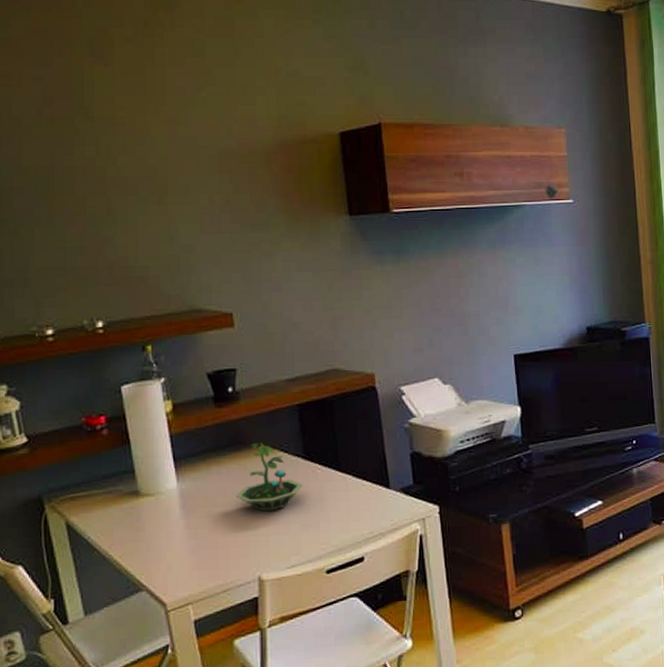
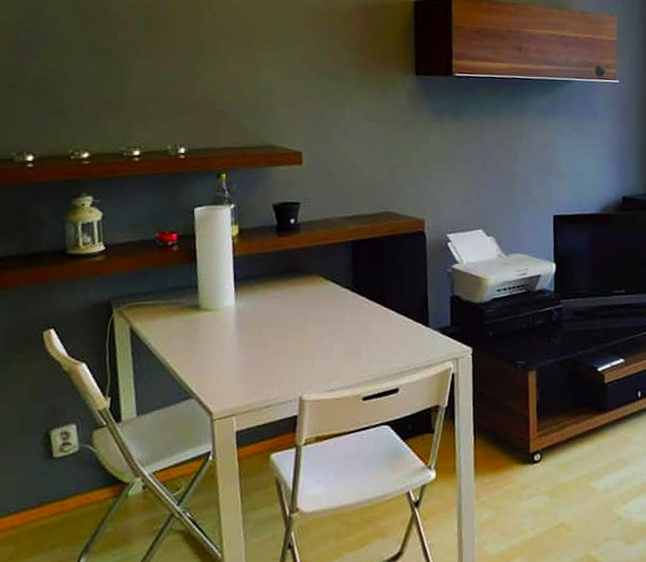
terrarium: present [235,443,304,512] -> none [286,272,350,337]

